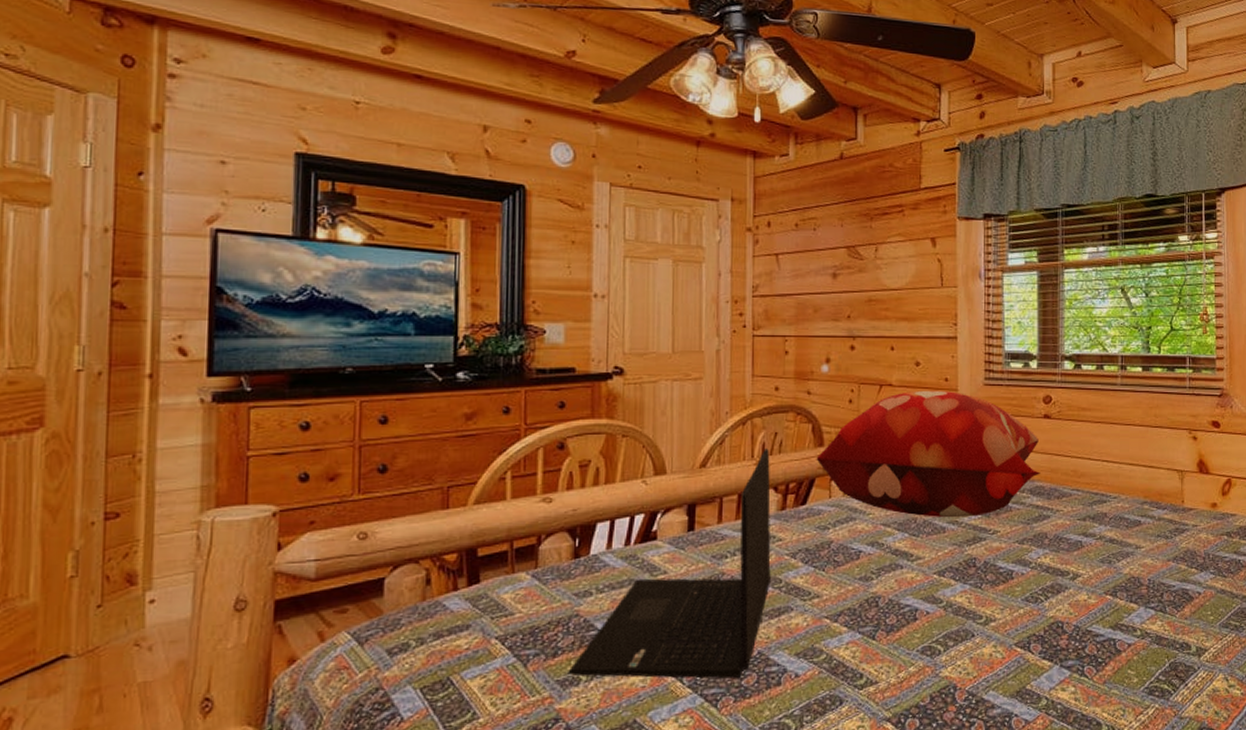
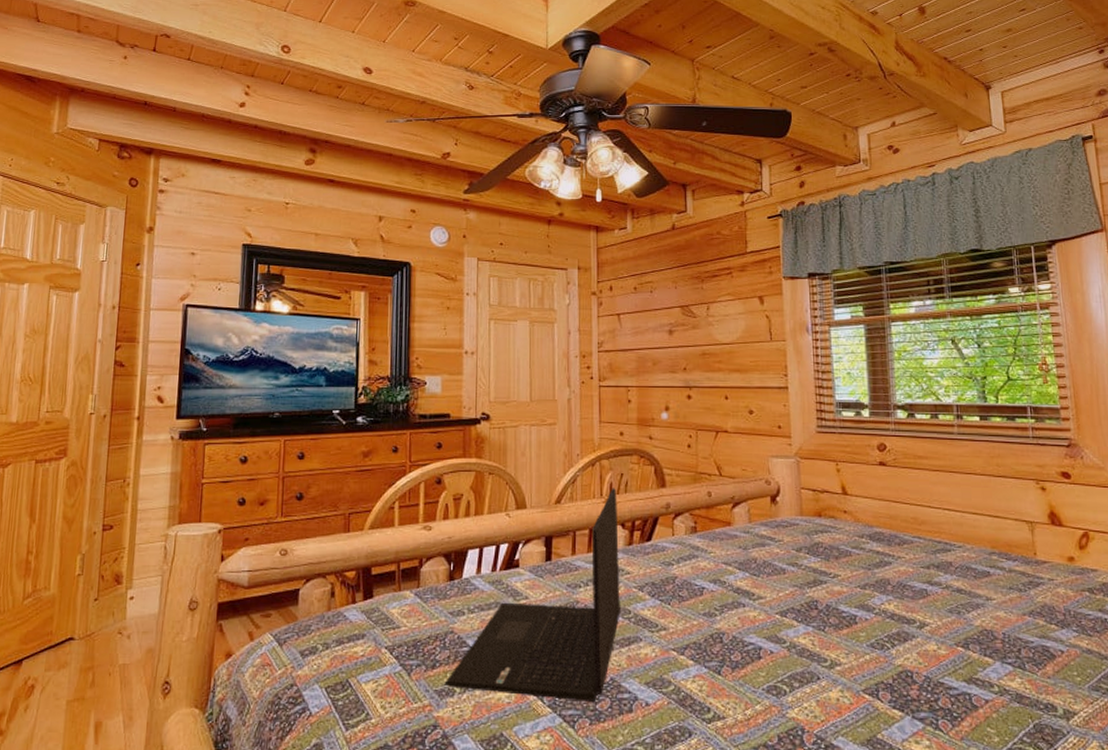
decorative pillow: present [816,390,1041,518] -> none [659,436,879,560]

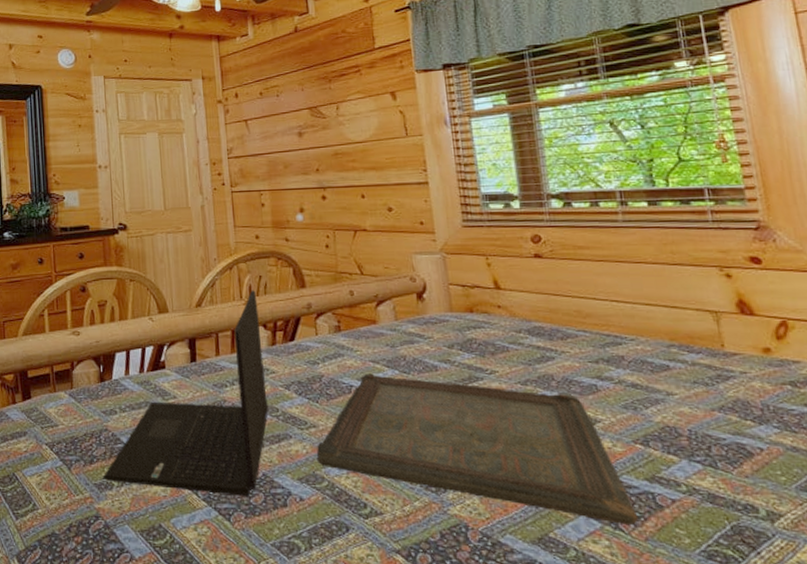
serving tray: none [665,575,956,726] -> present [316,373,639,526]

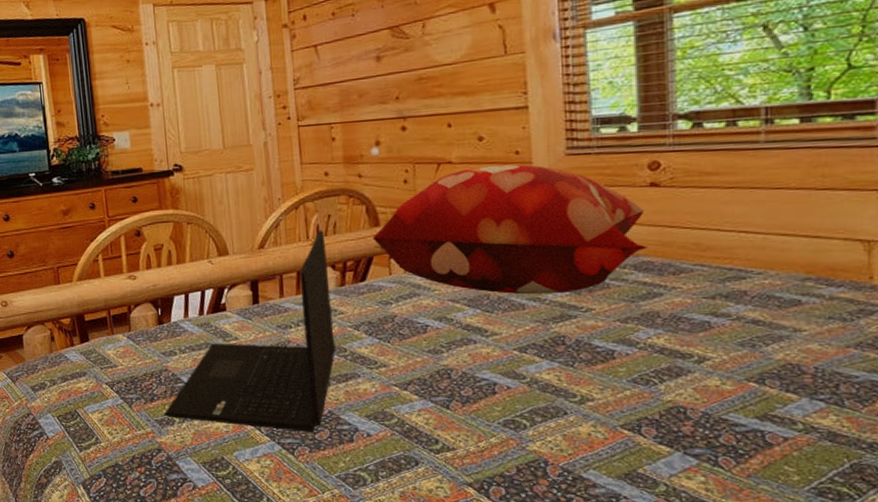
decorative pillow: none [299,233,538,357] -> present [372,164,648,295]
serving tray: present [316,373,639,526] -> none [386,313,742,463]

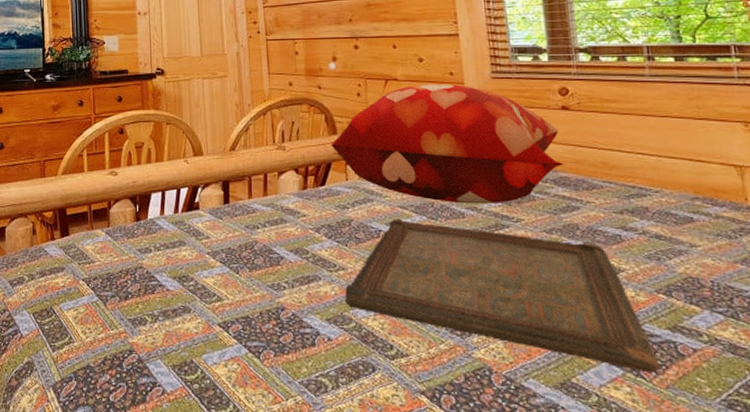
laptop: present [164,230,336,432] -> none [137,135,299,335]
serving tray: none [386,313,742,463] -> present [345,219,660,373]

